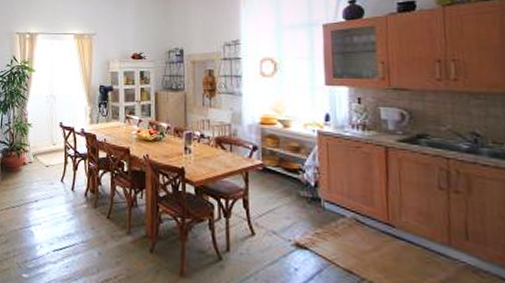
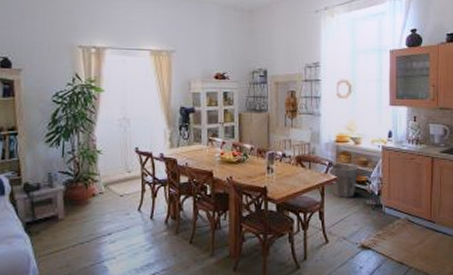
waste bin: none [252,147,289,187] -> present [328,163,359,198]

